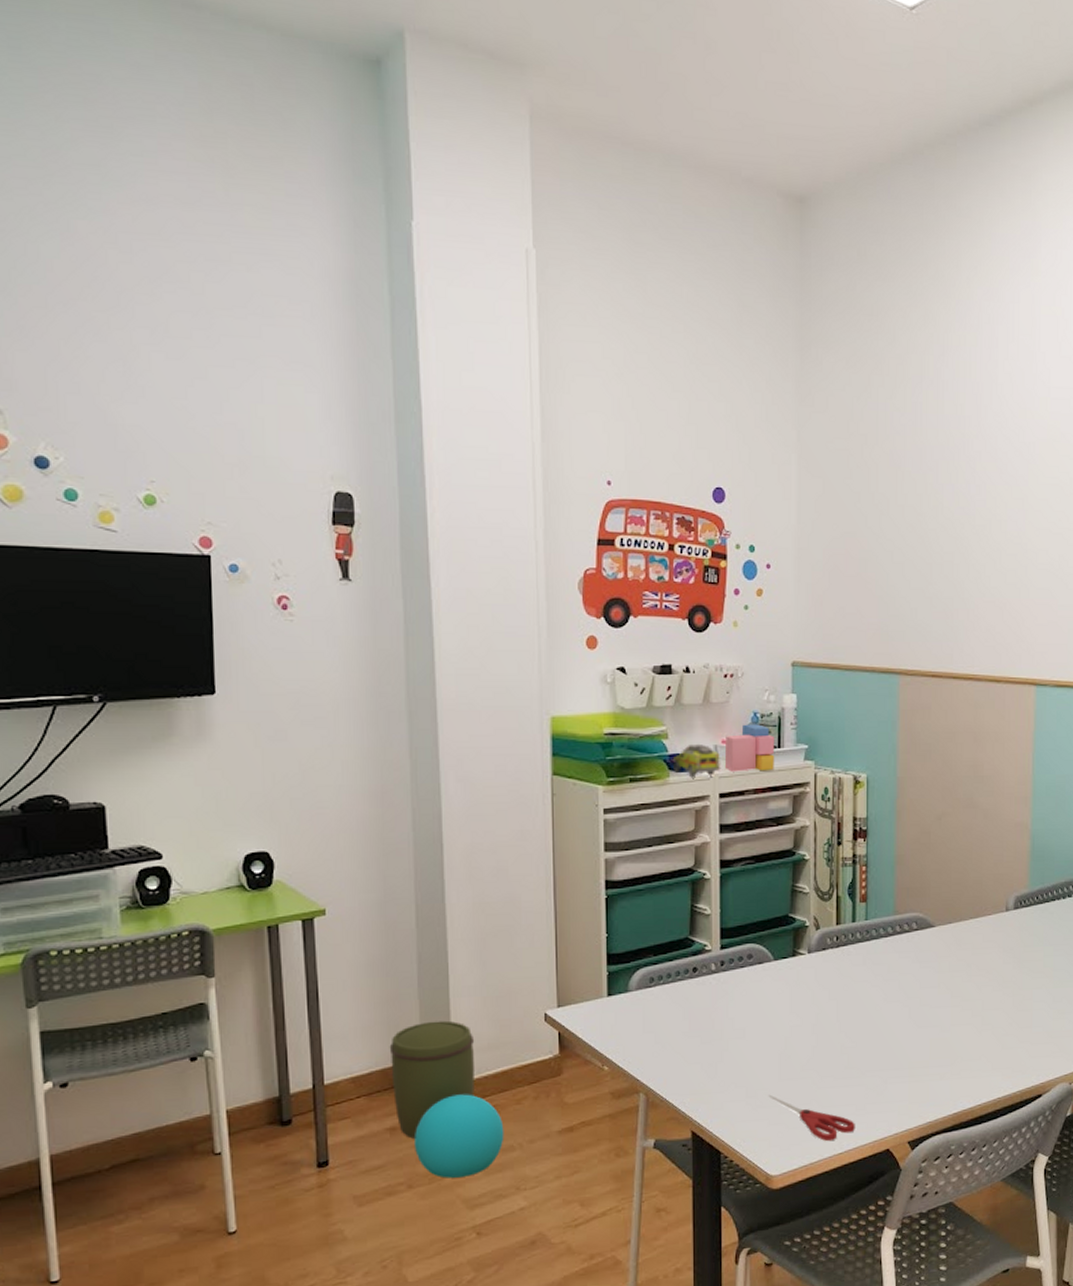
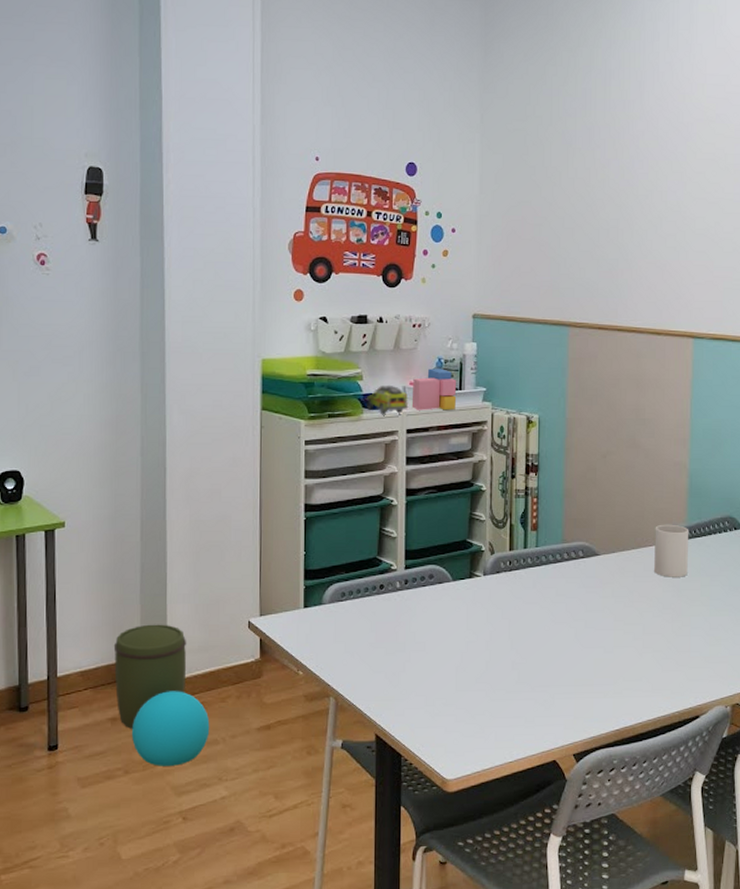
scissors: present [768,1094,855,1142] -> none [445,704,524,751]
cup: none [994,890,1031,948] -> present [654,524,689,577]

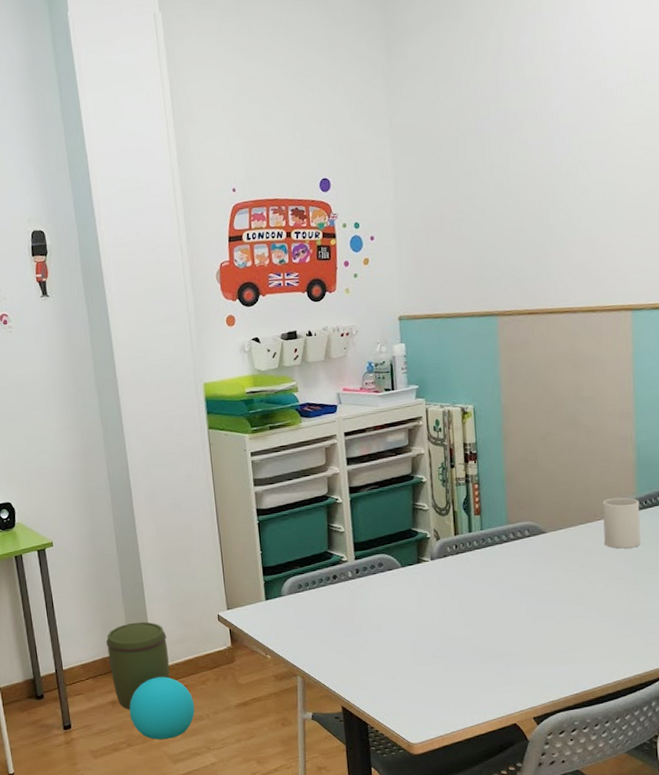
toy car: present [366,386,409,415] -> none [303,393,345,422]
toy blocks: present [411,368,457,411] -> none [346,372,390,414]

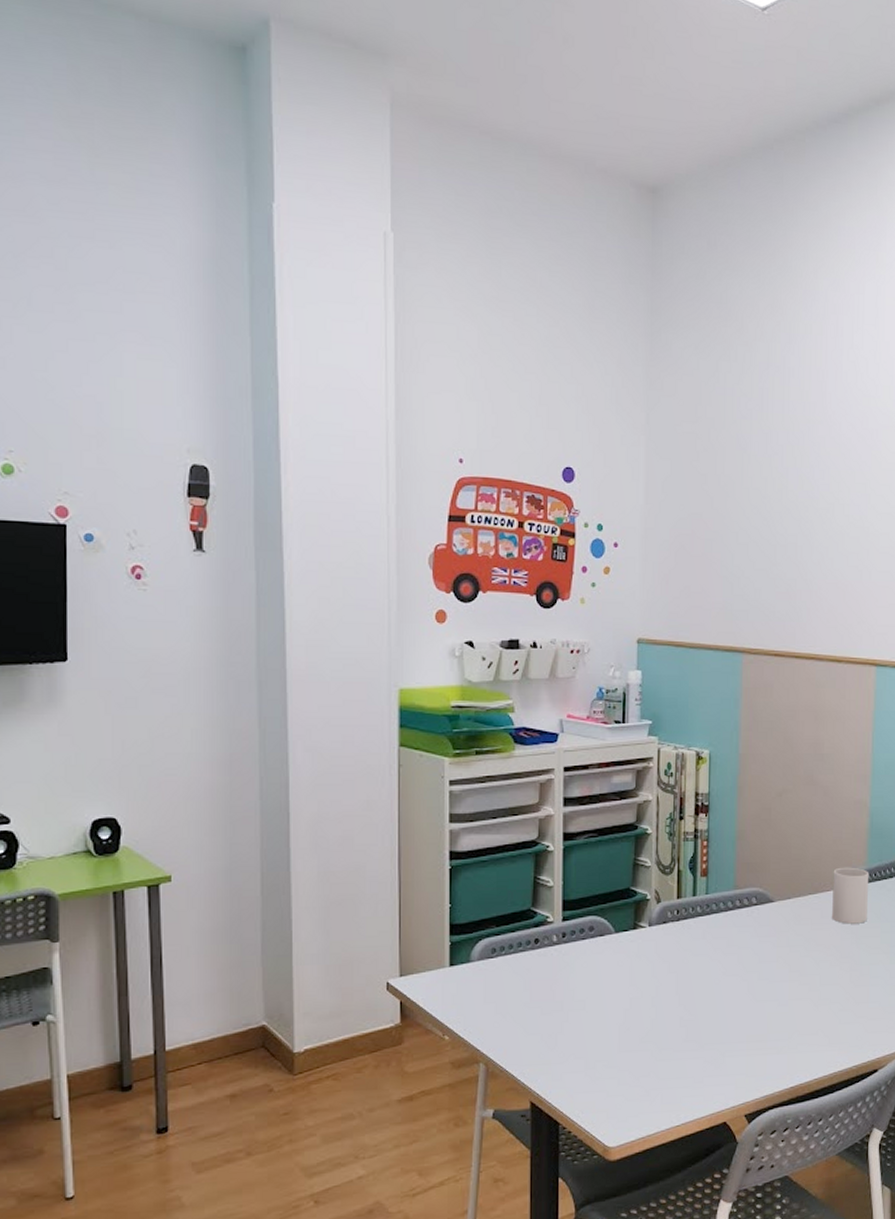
trash bin: present [105,622,170,710] -> none [231,988,315,1106]
ball: present [129,676,195,740] -> none [253,1062,344,1146]

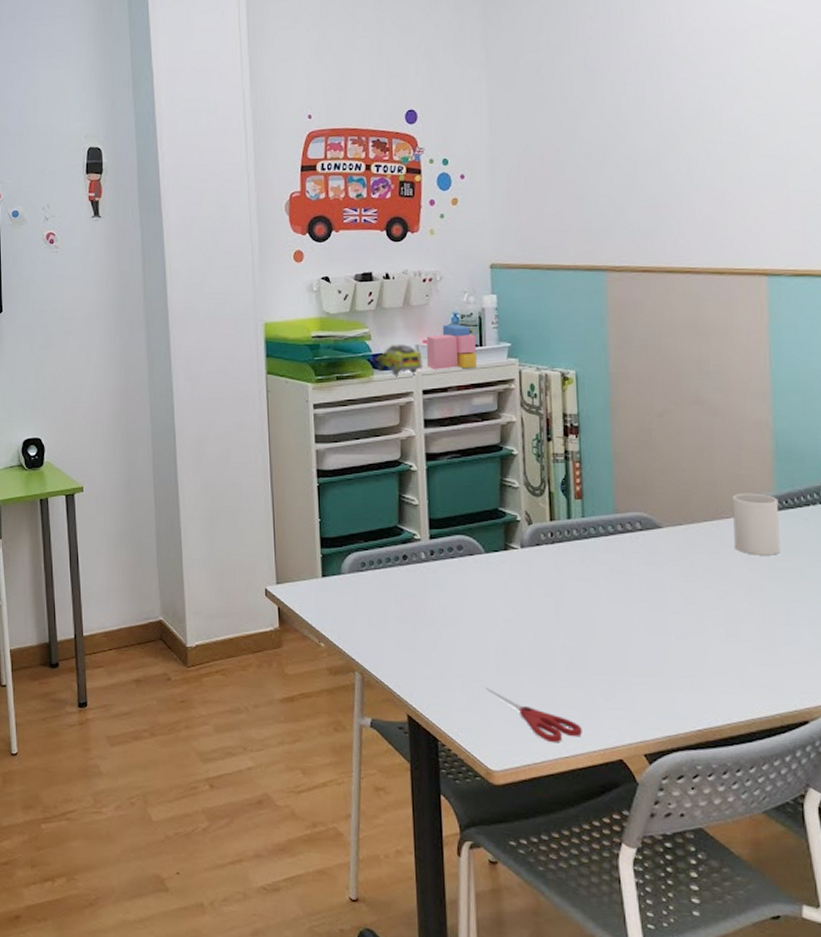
toy car: none [518,719,566,751] -> present [376,345,424,376]
toy blocks: none [569,699,620,746] -> present [426,324,477,370]
scissors: none [607,1066,693,1114] -> present [485,687,582,743]

